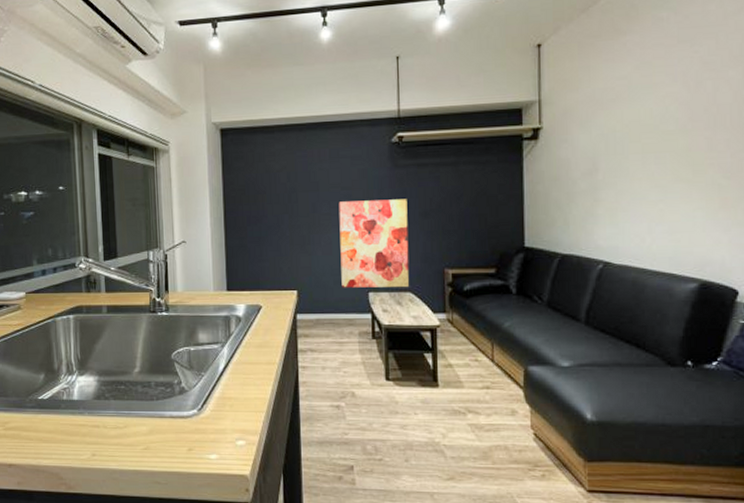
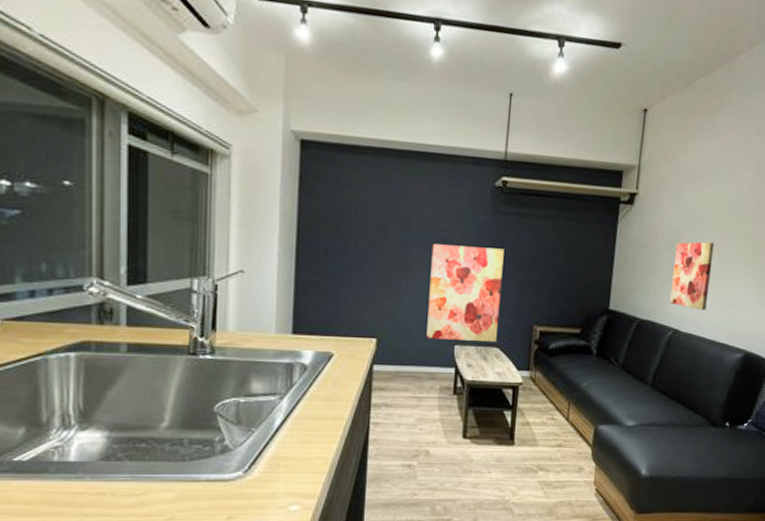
wall art: none [594,166,642,239] -> present [669,241,715,310]

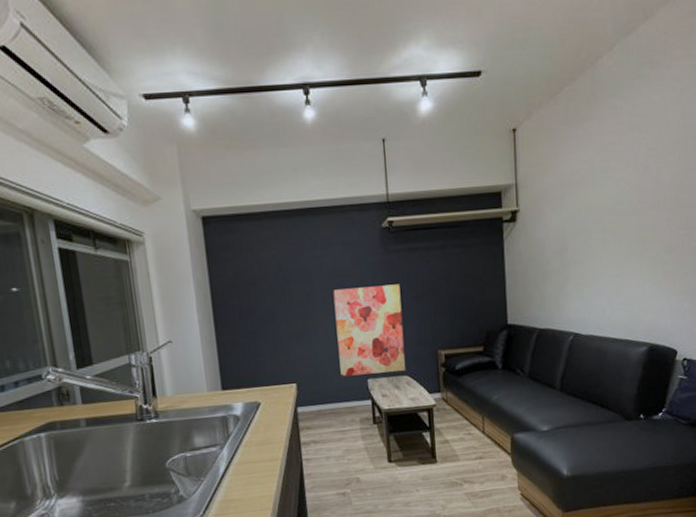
wall art: present [669,241,715,310] -> none [564,244,604,312]

